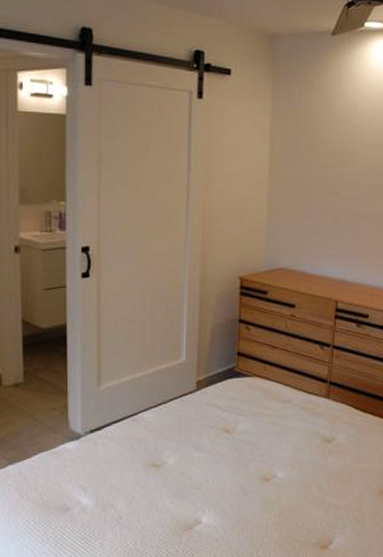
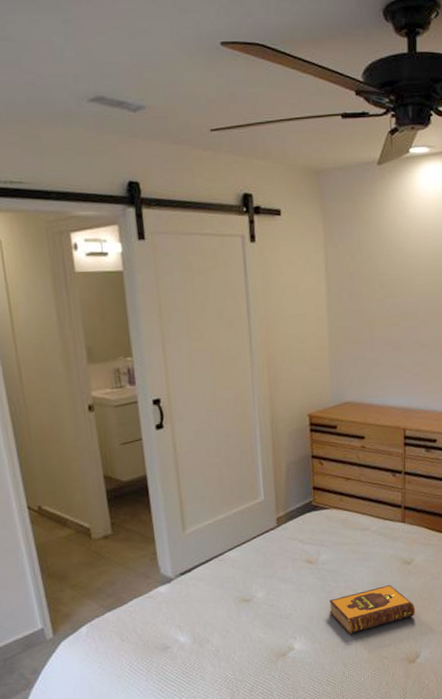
hardback book: none [242,463,333,512] -> present [329,585,416,634]

